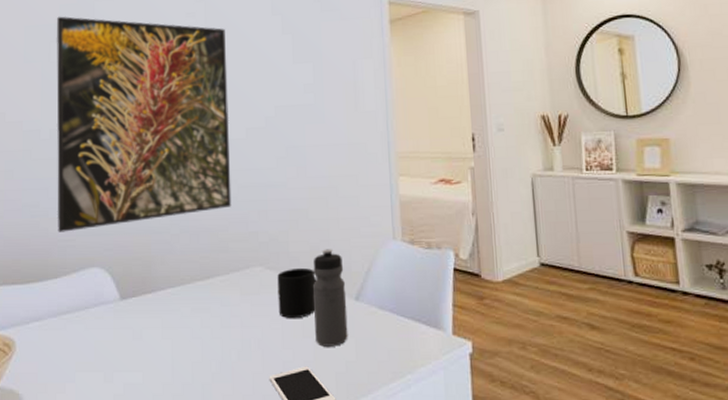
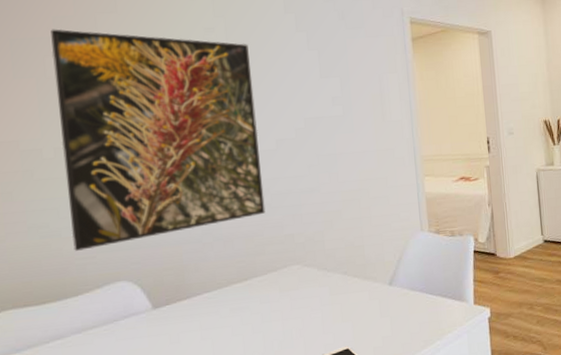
mug: present [277,267,316,319] -> none [315,262,353,308]
water bottle: present [312,249,348,347] -> none [349,243,384,328]

